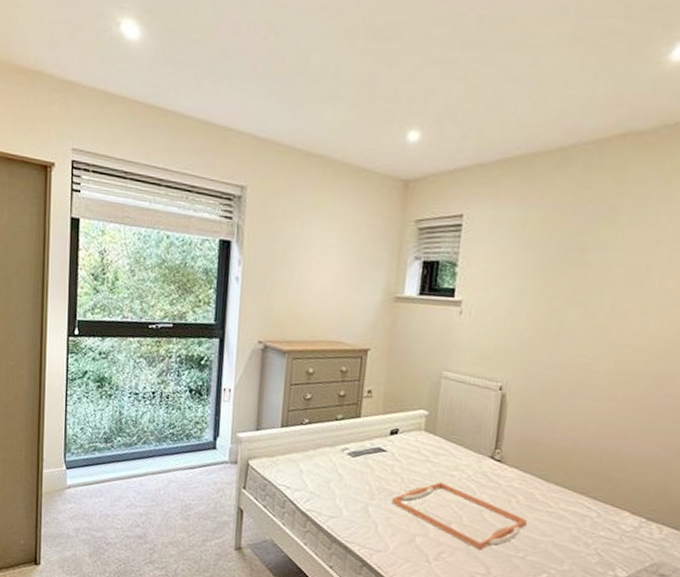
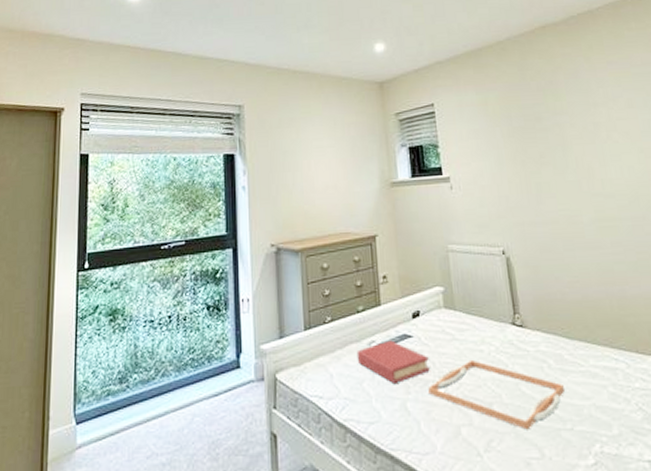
hardback book: none [328,450,399,489] -> present [356,340,430,383]

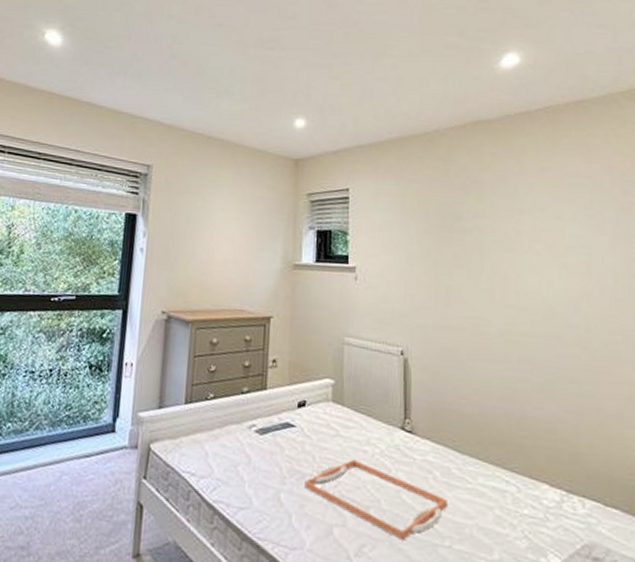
hardback book: present [356,340,430,383] -> none [235,426,309,472]

